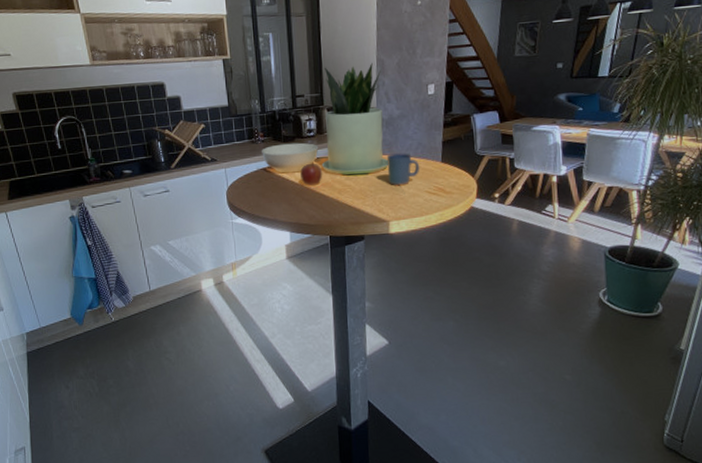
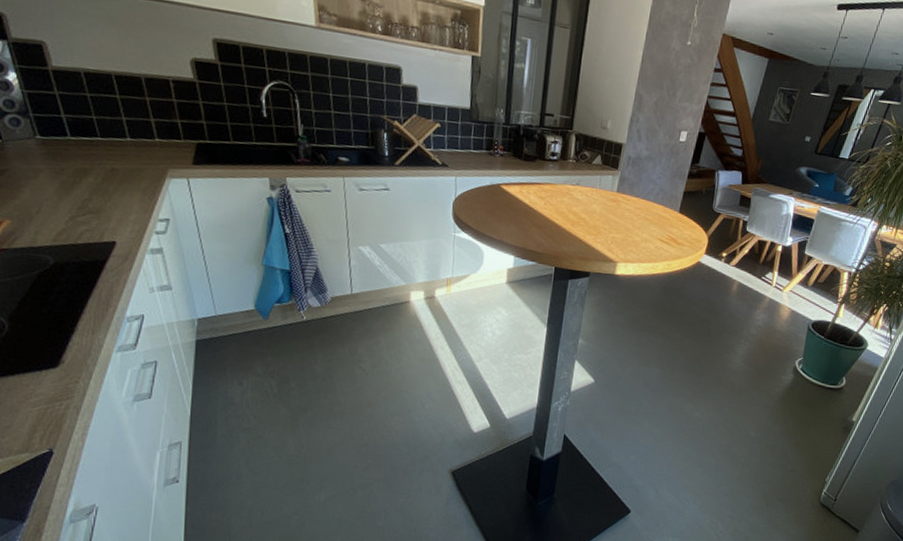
bowl: present [261,142,319,173] -> none [497,161,560,196]
fruit: present [300,161,323,186] -> none [535,187,560,212]
planter: present [321,62,388,175] -> none [559,89,637,211]
mug: present [386,152,420,186] -> none [623,194,658,229]

